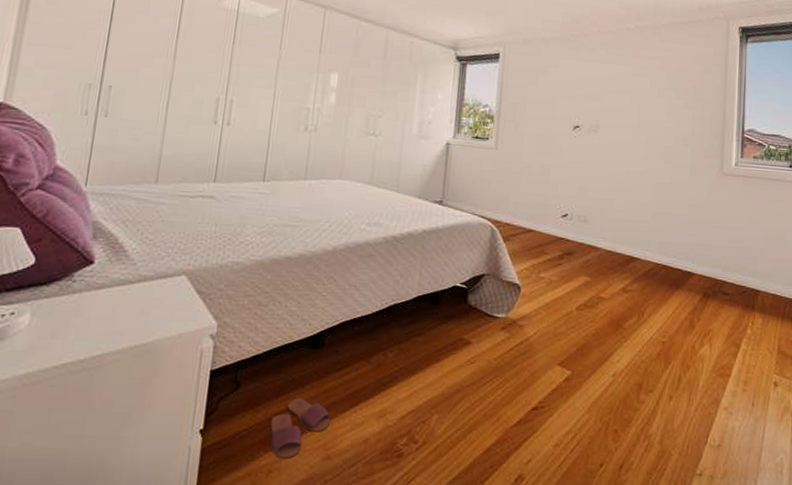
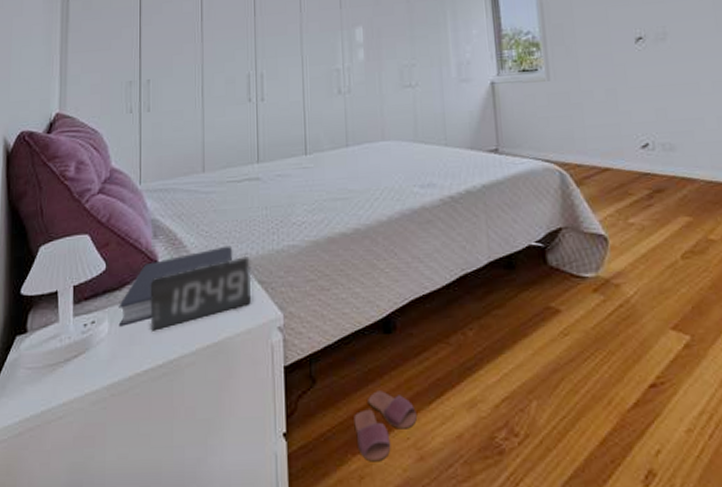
book: none [41,255,176,321] -> present [118,245,235,327]
alarm clock: none [75,266,192,329] -> present [150,255,252,333]

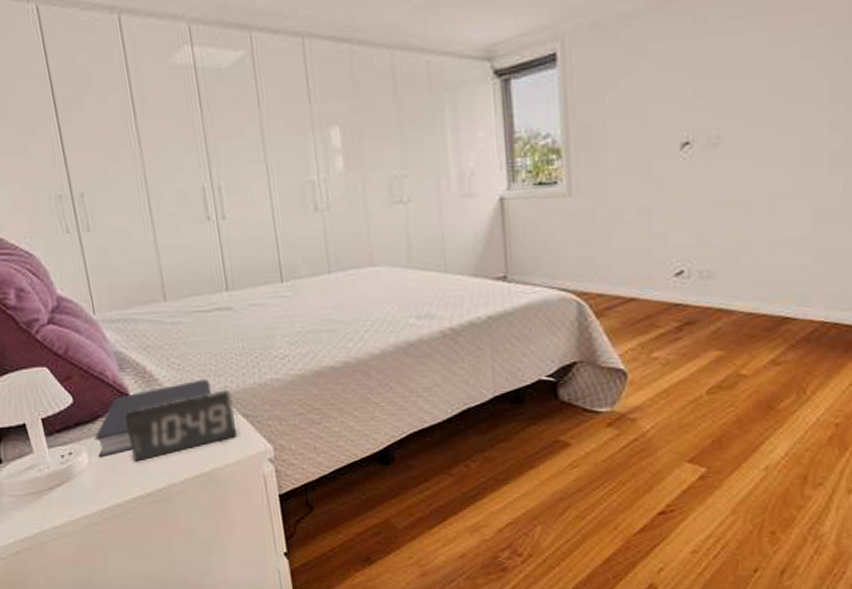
slippers: present [354,390,417,462] -> none [354,516,419,577]

